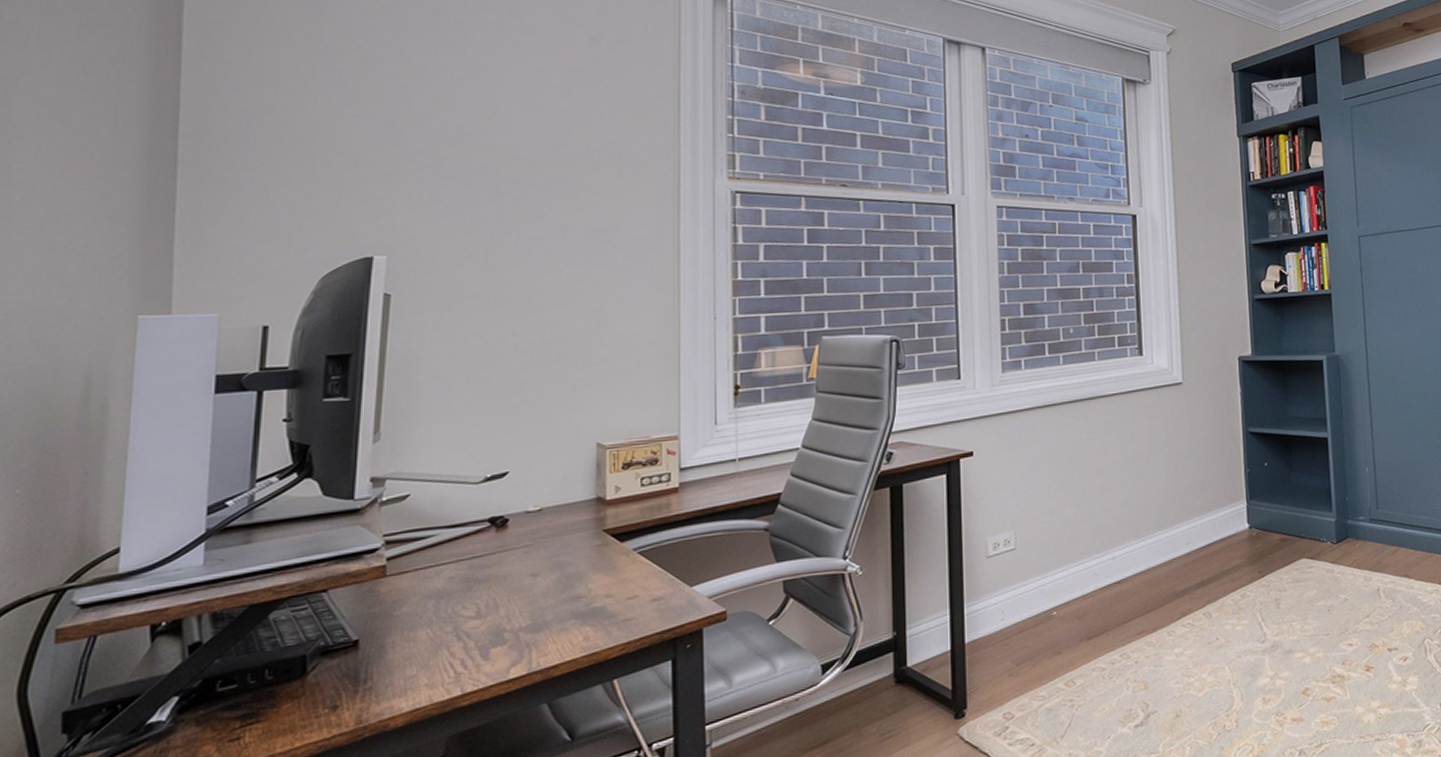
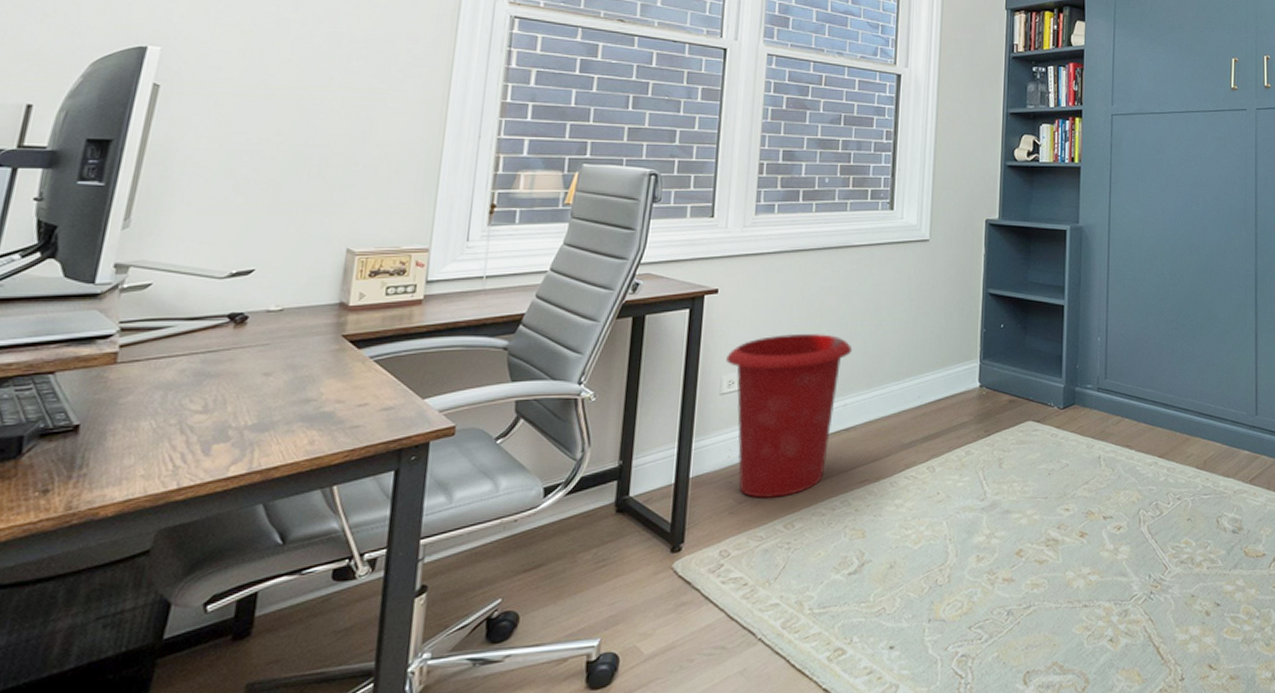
waste bin: none [989,488,1116,658] -> present [726,334,853,498]

